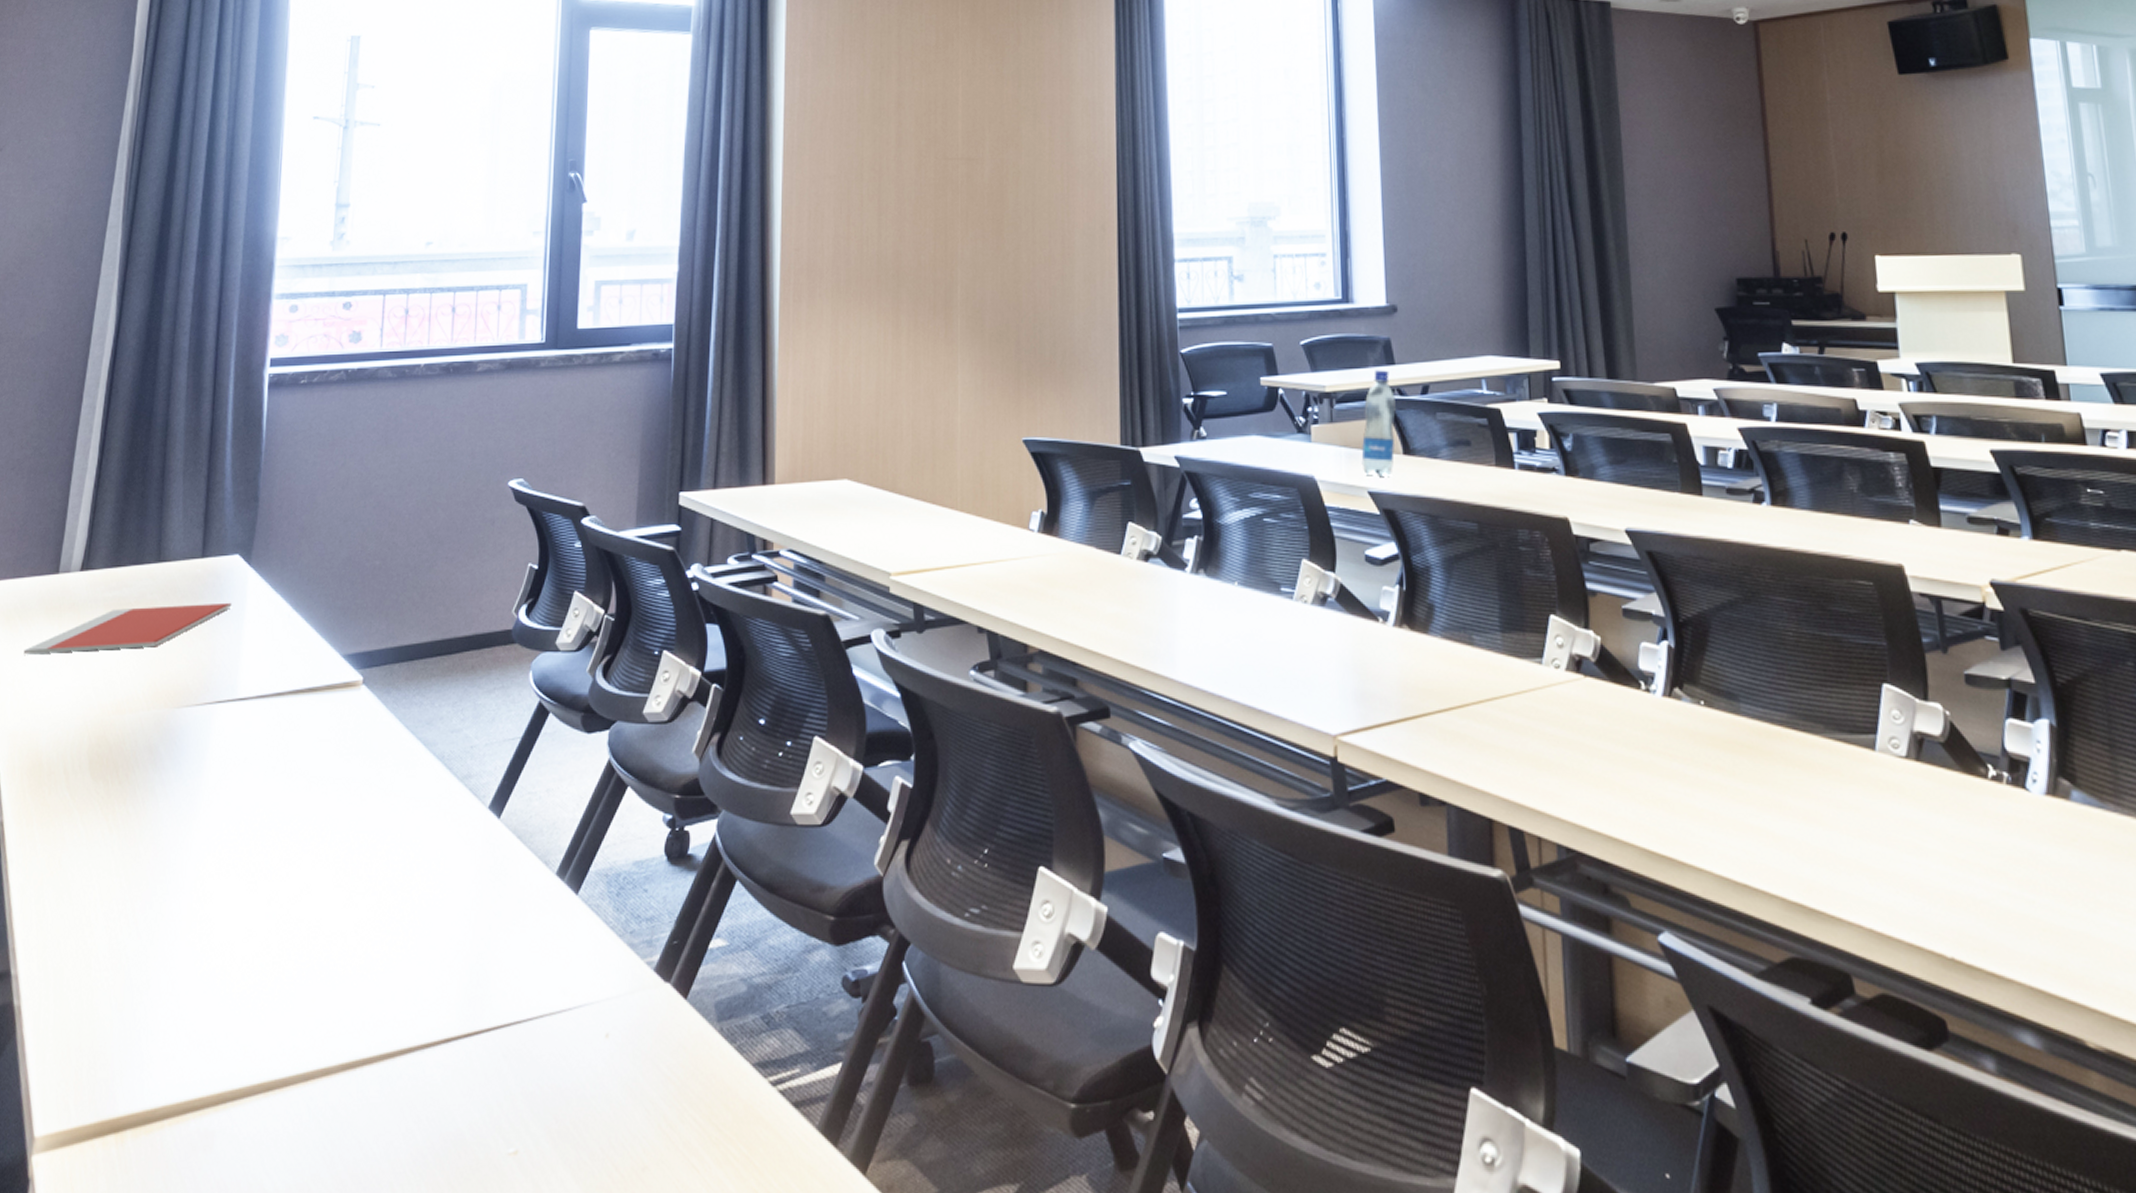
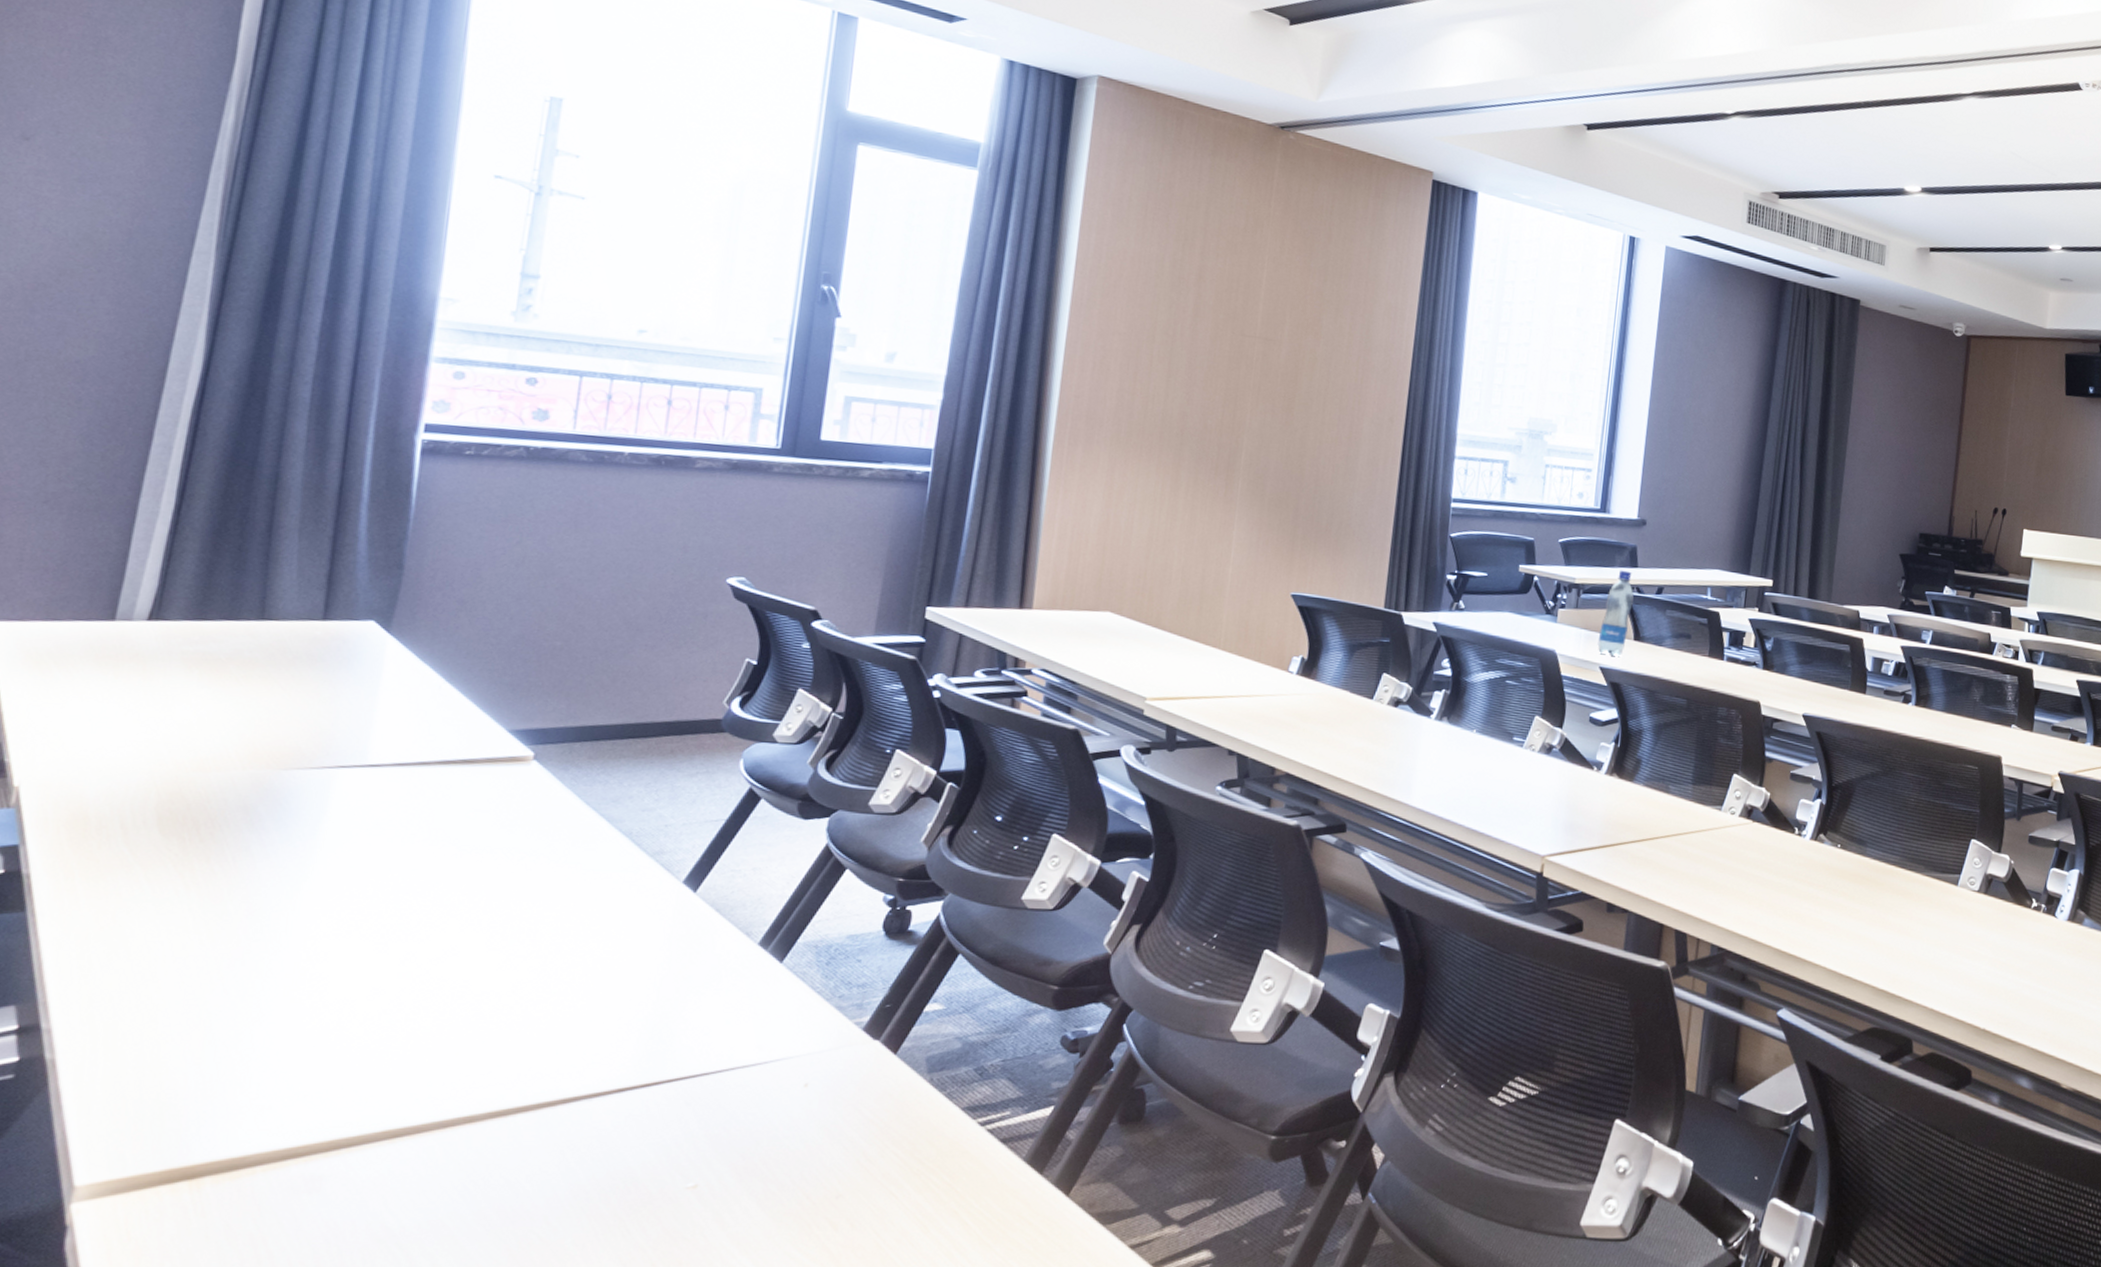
notebook: present [23,602,232,655] -> none [61,663,363,707]

